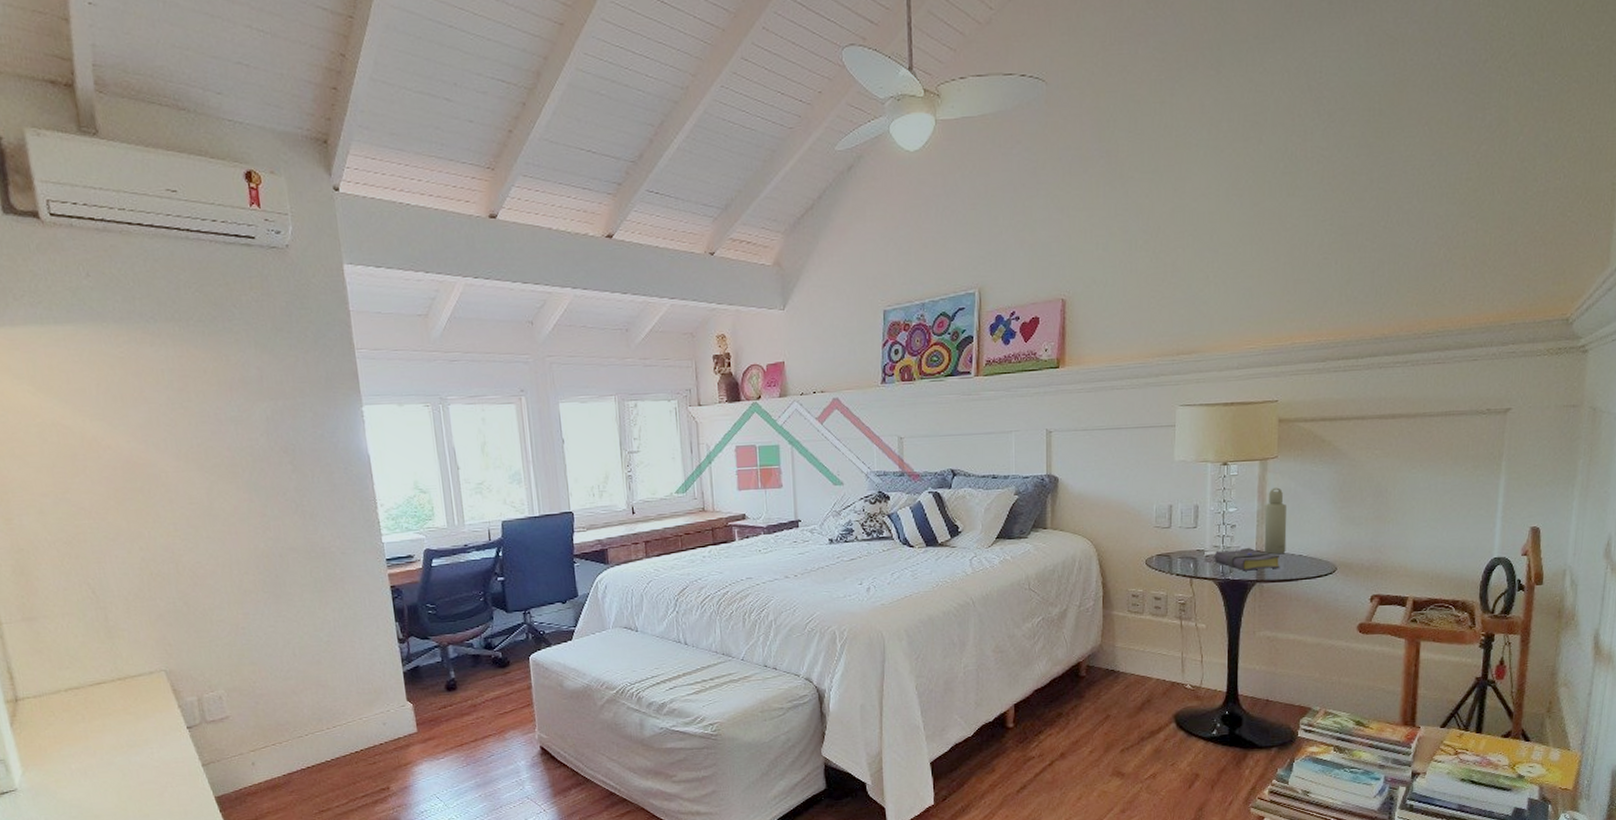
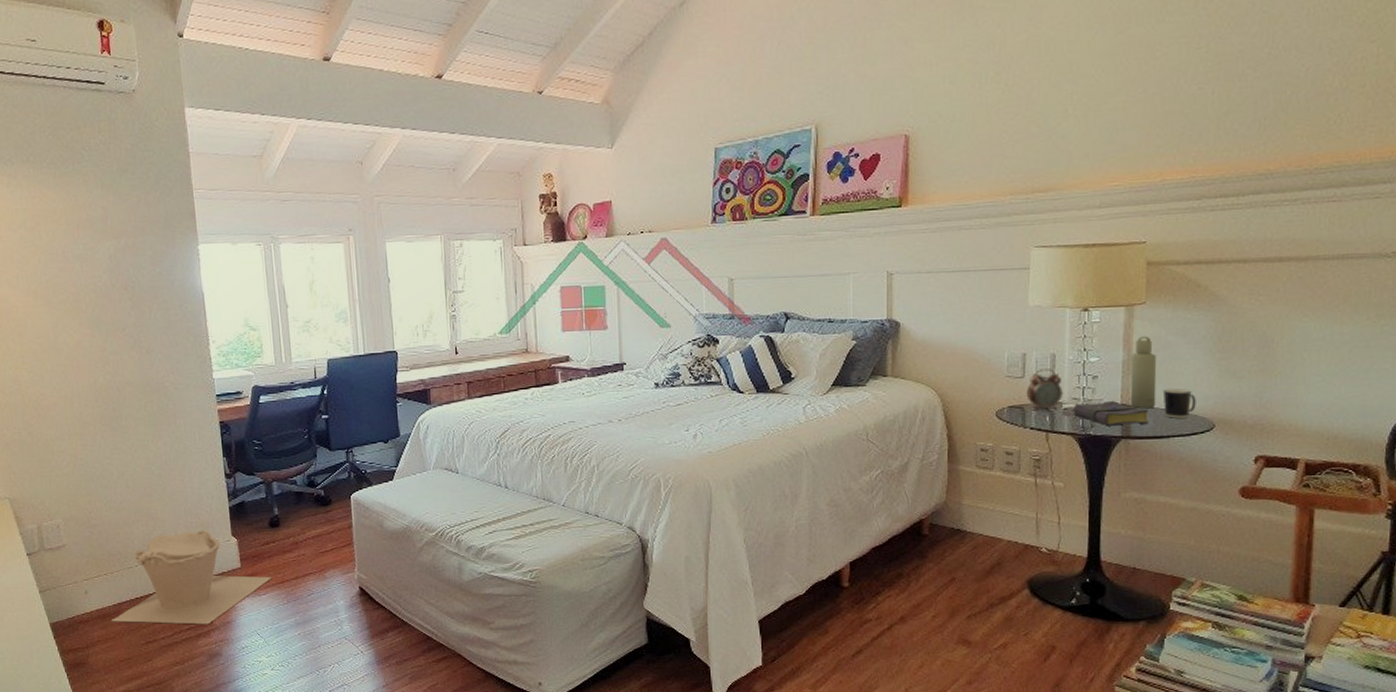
laundry basket: none [282,696,450,793] -> present [112,531,272,625]
alarm clock: none [1173,519,1205,558] -> present [1026,368,1063,410]
mug: none [1292,535,1321,563] -> present [1162,388,1196,418]

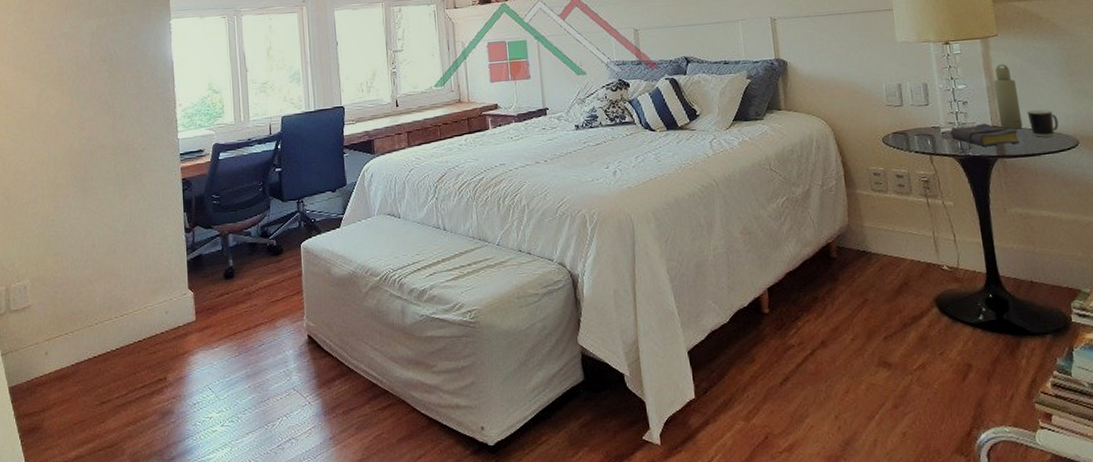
laundry basket: present [112,531,272,625] -> none [69,285,224,383]
alarm clock: present [1026,368,1063,410] -> none [906,97,939,135]

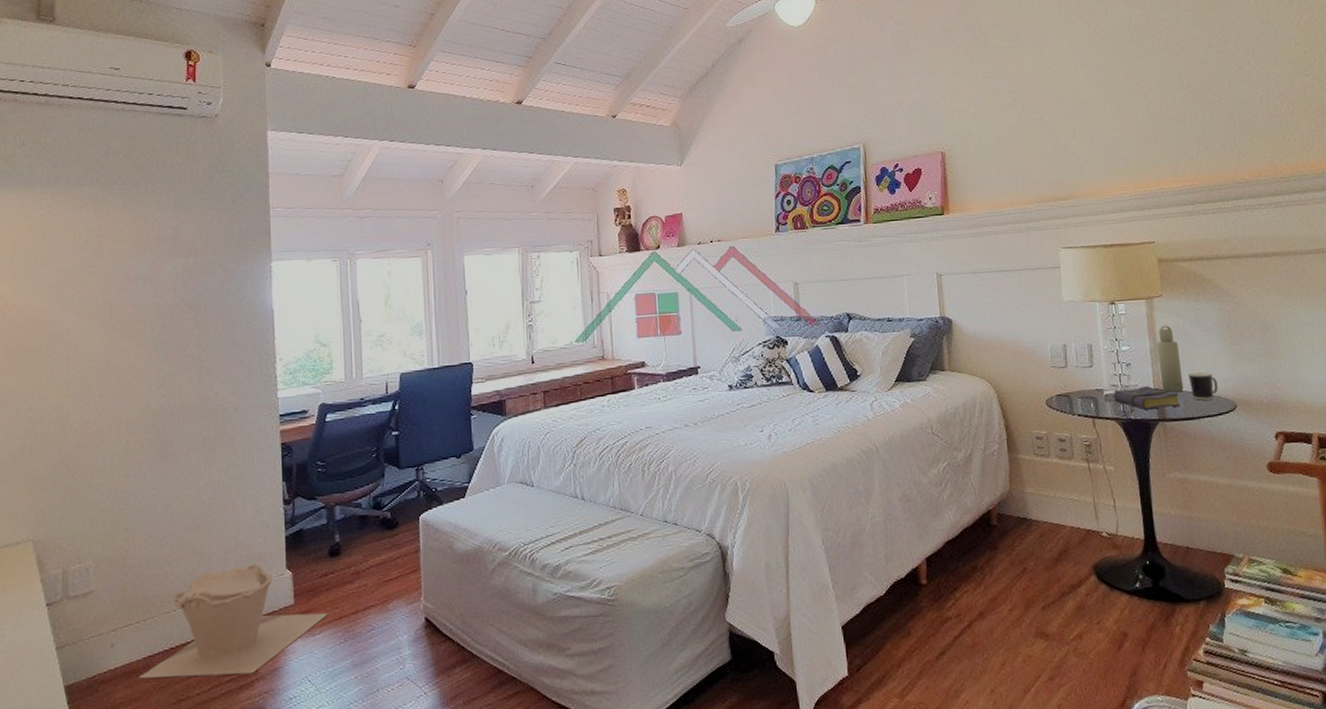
laundry basket: none [69,285,224,383] -> present [139,564,328,679]

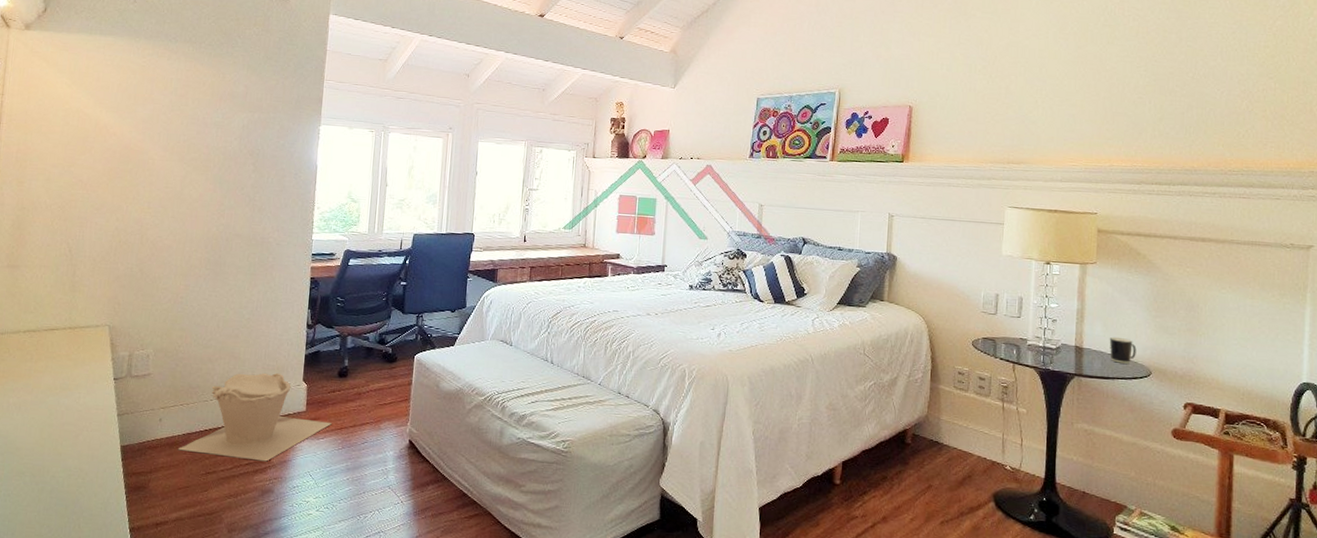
book: present [1113,385,1181,410] -> none [1036,342,1098,366]
bottle: present [1156,325,1184,393] -> none [1082,290,1105,353]

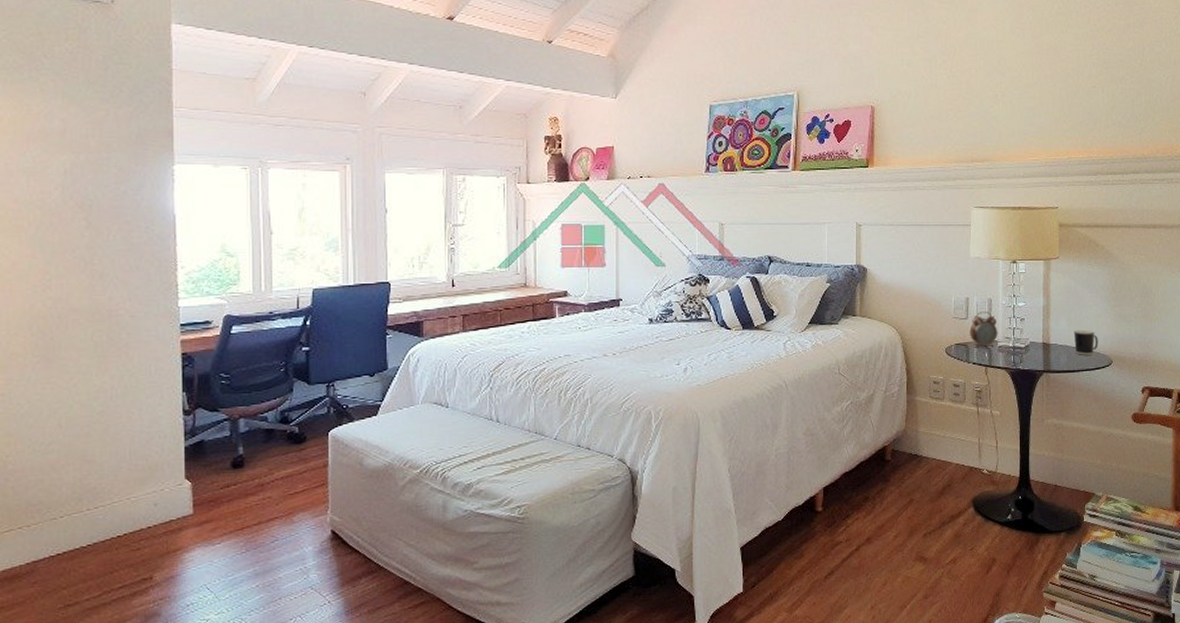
laundry basket: present [178,373,332,462] -> none [22,474,229,584]
alarm clock: none [998,308,1028,345] -> present [969,311,998,348]

